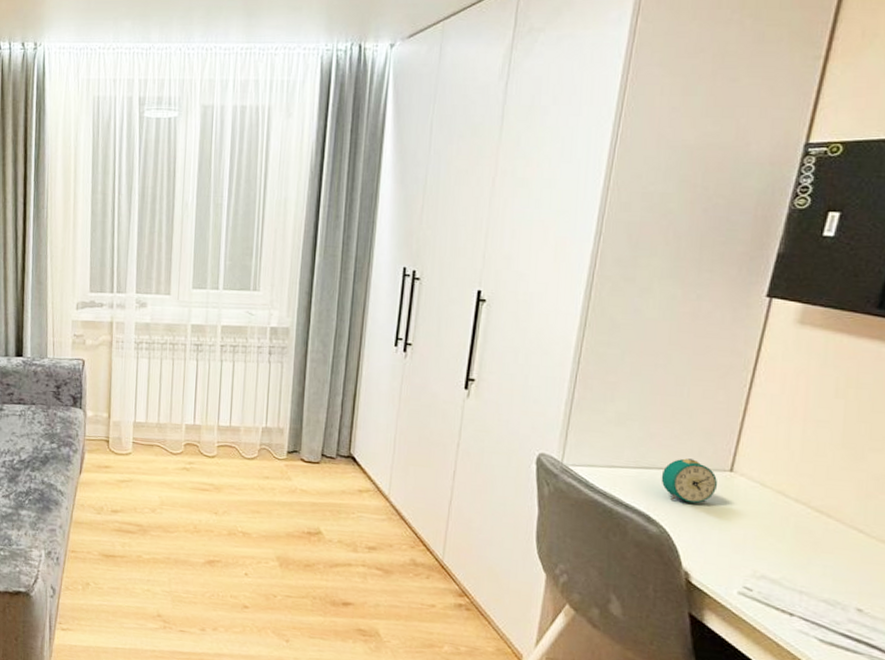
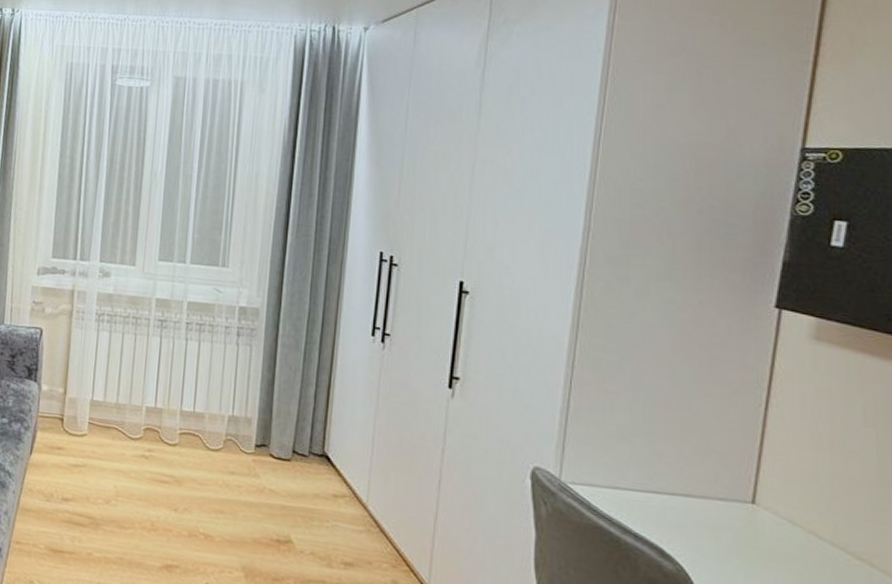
alarm clock: present [661,458,717,504] -> none [673,484,738,539]

